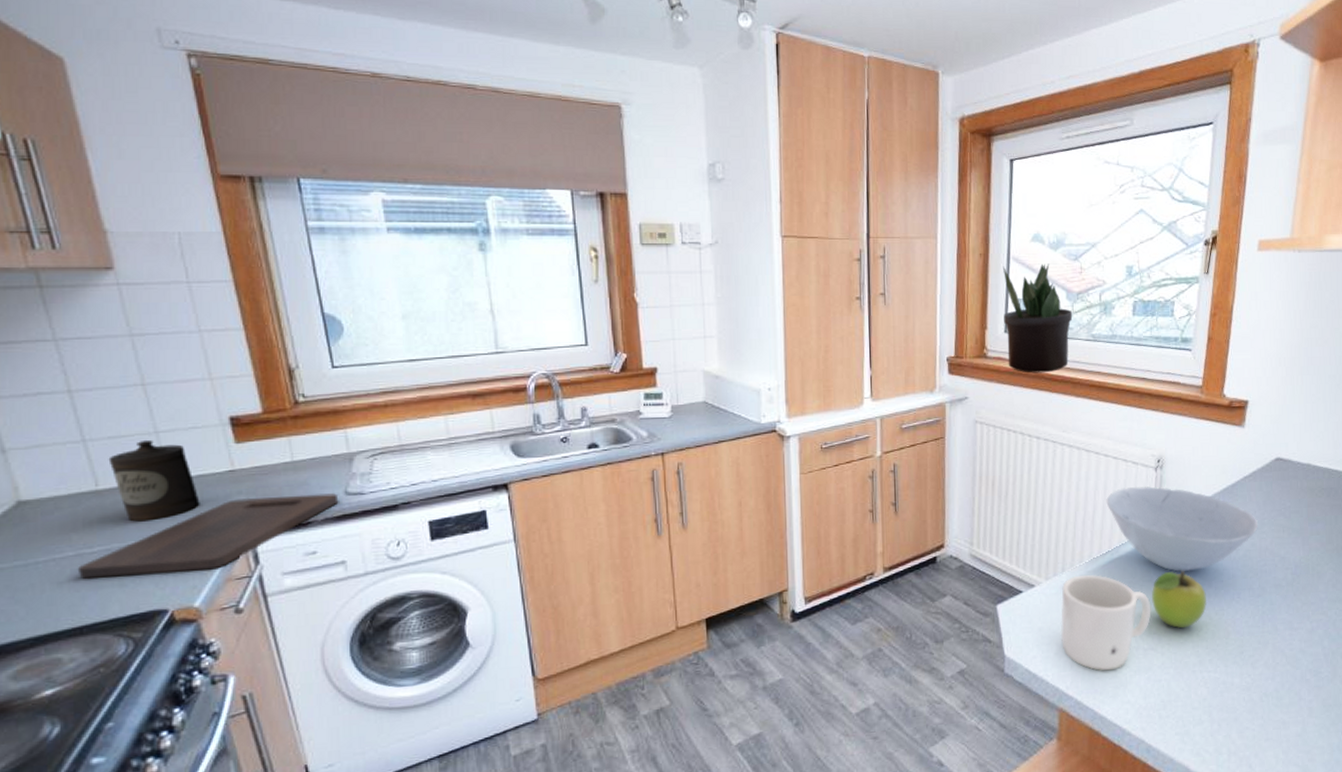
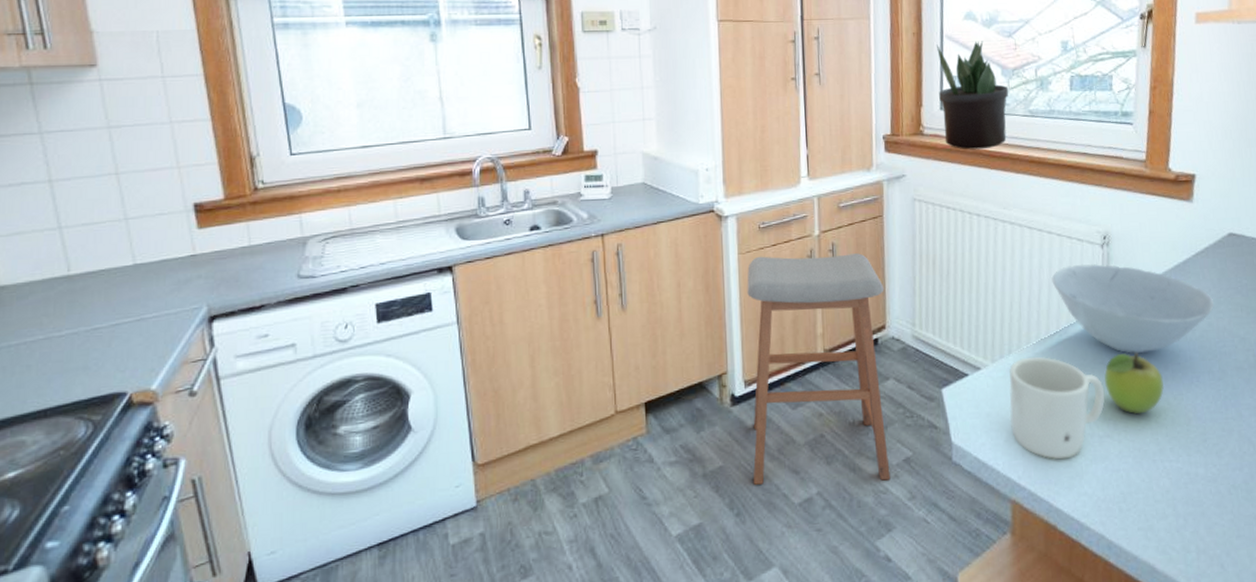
cutting board: present [77,493,339,580] -> none [45,277,292,363]
canister: present [108,439,200,522] -> none [81,226,163,306]
stool: none [808,474,945,697] -> present [747,253,891,485]

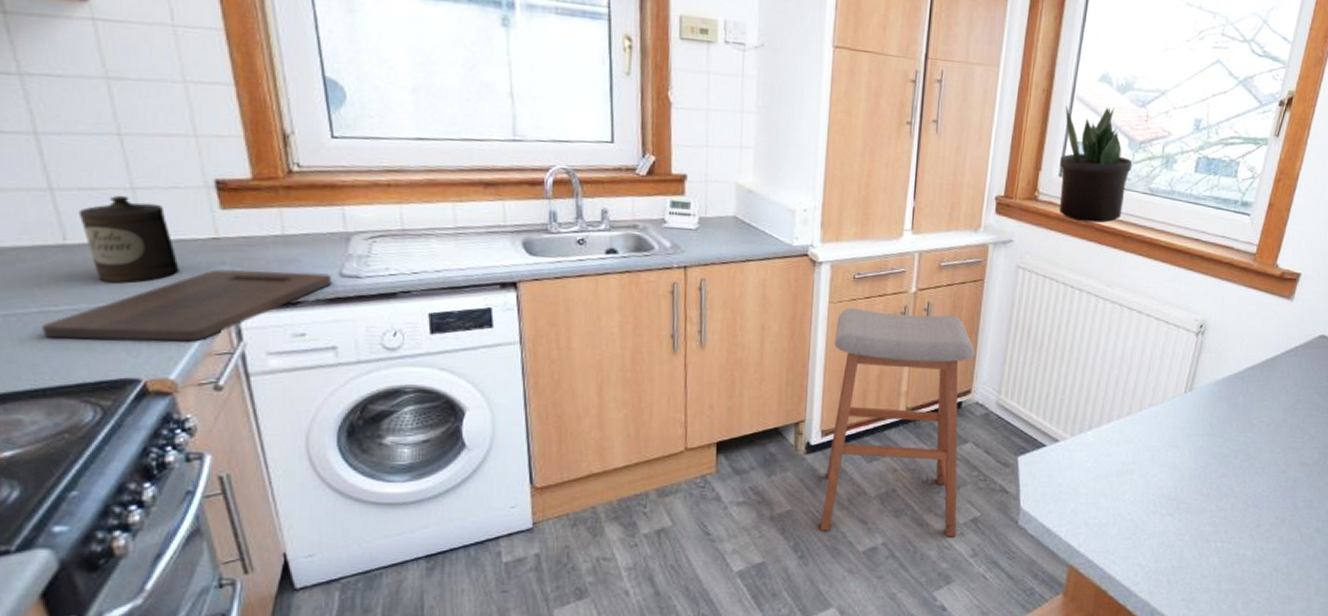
cutting board: none [45,277,292,363] -> present [41,269,333,342]
canister: none [81,226,163,306] -> present [78,195,180,283]
mug: present [1009,356,1105,460] -> none [1078,434,1174,532]
bowl: present [1051,264,1215,354] -> none [1142,350,1293,441]
fruit: present [1104,352,1165,415] -> none [1175,439,1231,497]

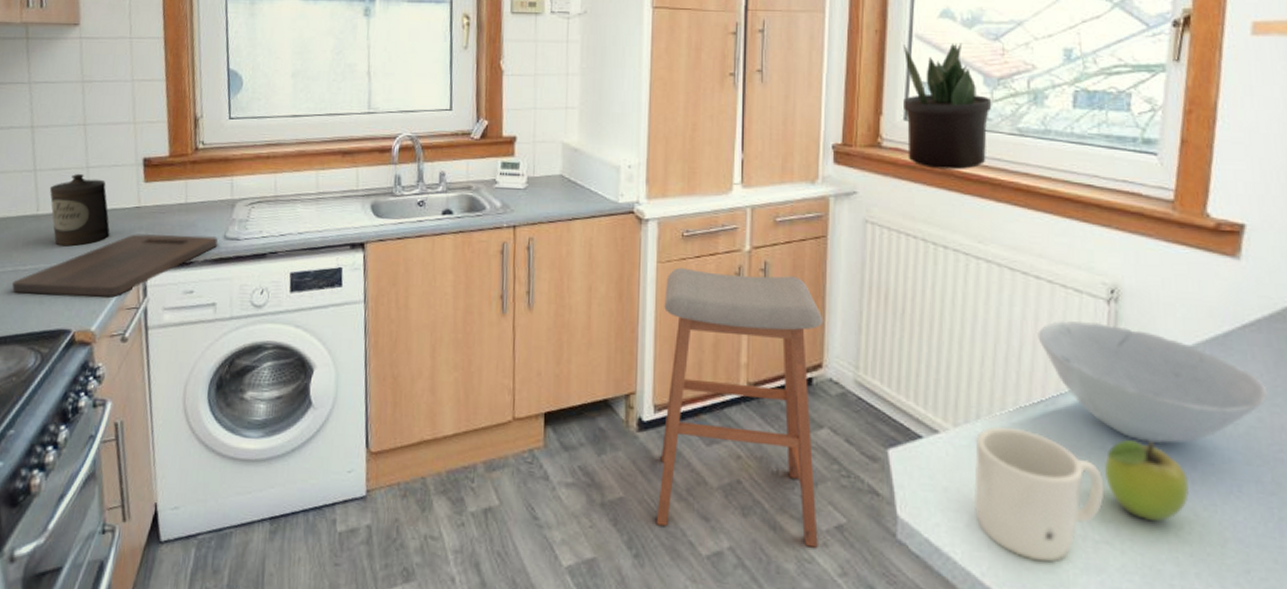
mug: none [1078,434,1174,532] -> present [973,426,1105,562]
bowl: none [1142,350,1293,441] -> present [1037,320,1268,444]
fruit: none [1175,439,1231,497] -> present [1105,440,1190,522]

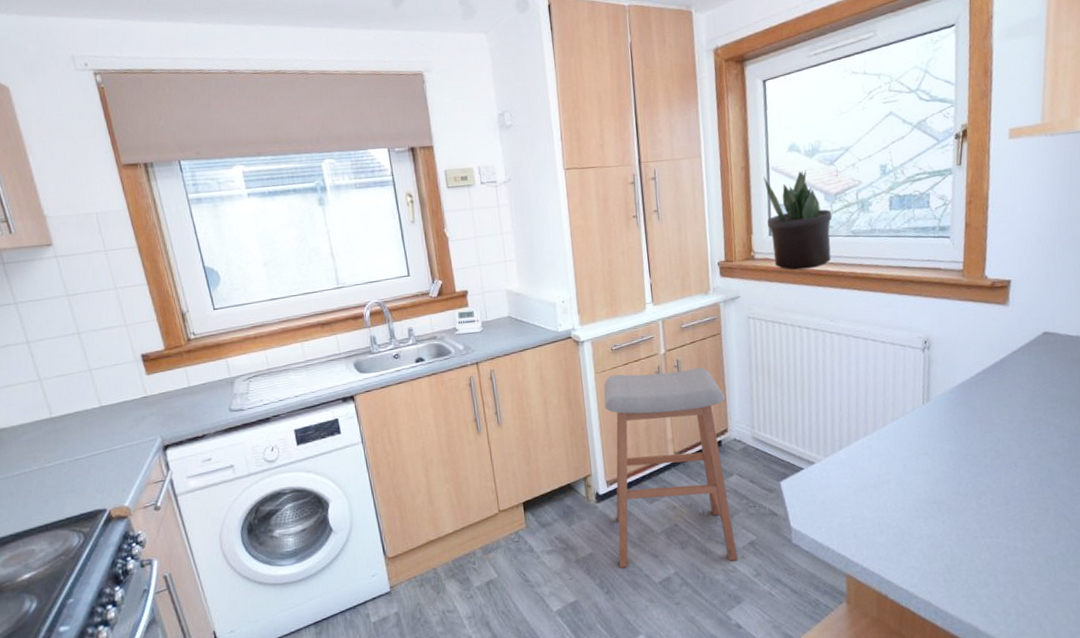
cutting board: present [11,233,219,297] -> none [41,410,226,488]
canister: present [49,173,110,246] -> none [57,376,124,441]
mug: present [973,426,1105,562] -> none [841,450,929,539]
bowl: present [1037,320,1268,444] -> none [877,366,1031,445]
fruit: present [1105,440,1190,522] -> none [928,442,984,498]

